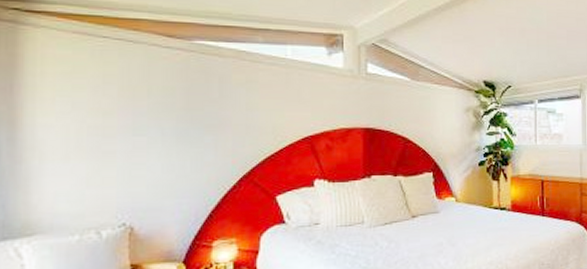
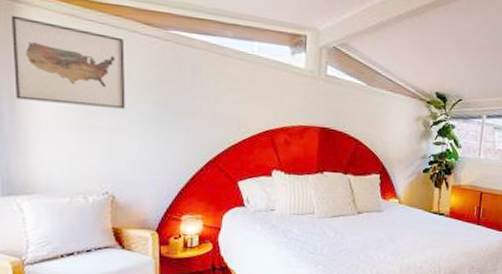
wall art: none [12,38,145,129] -> present [10,15,126,109]

